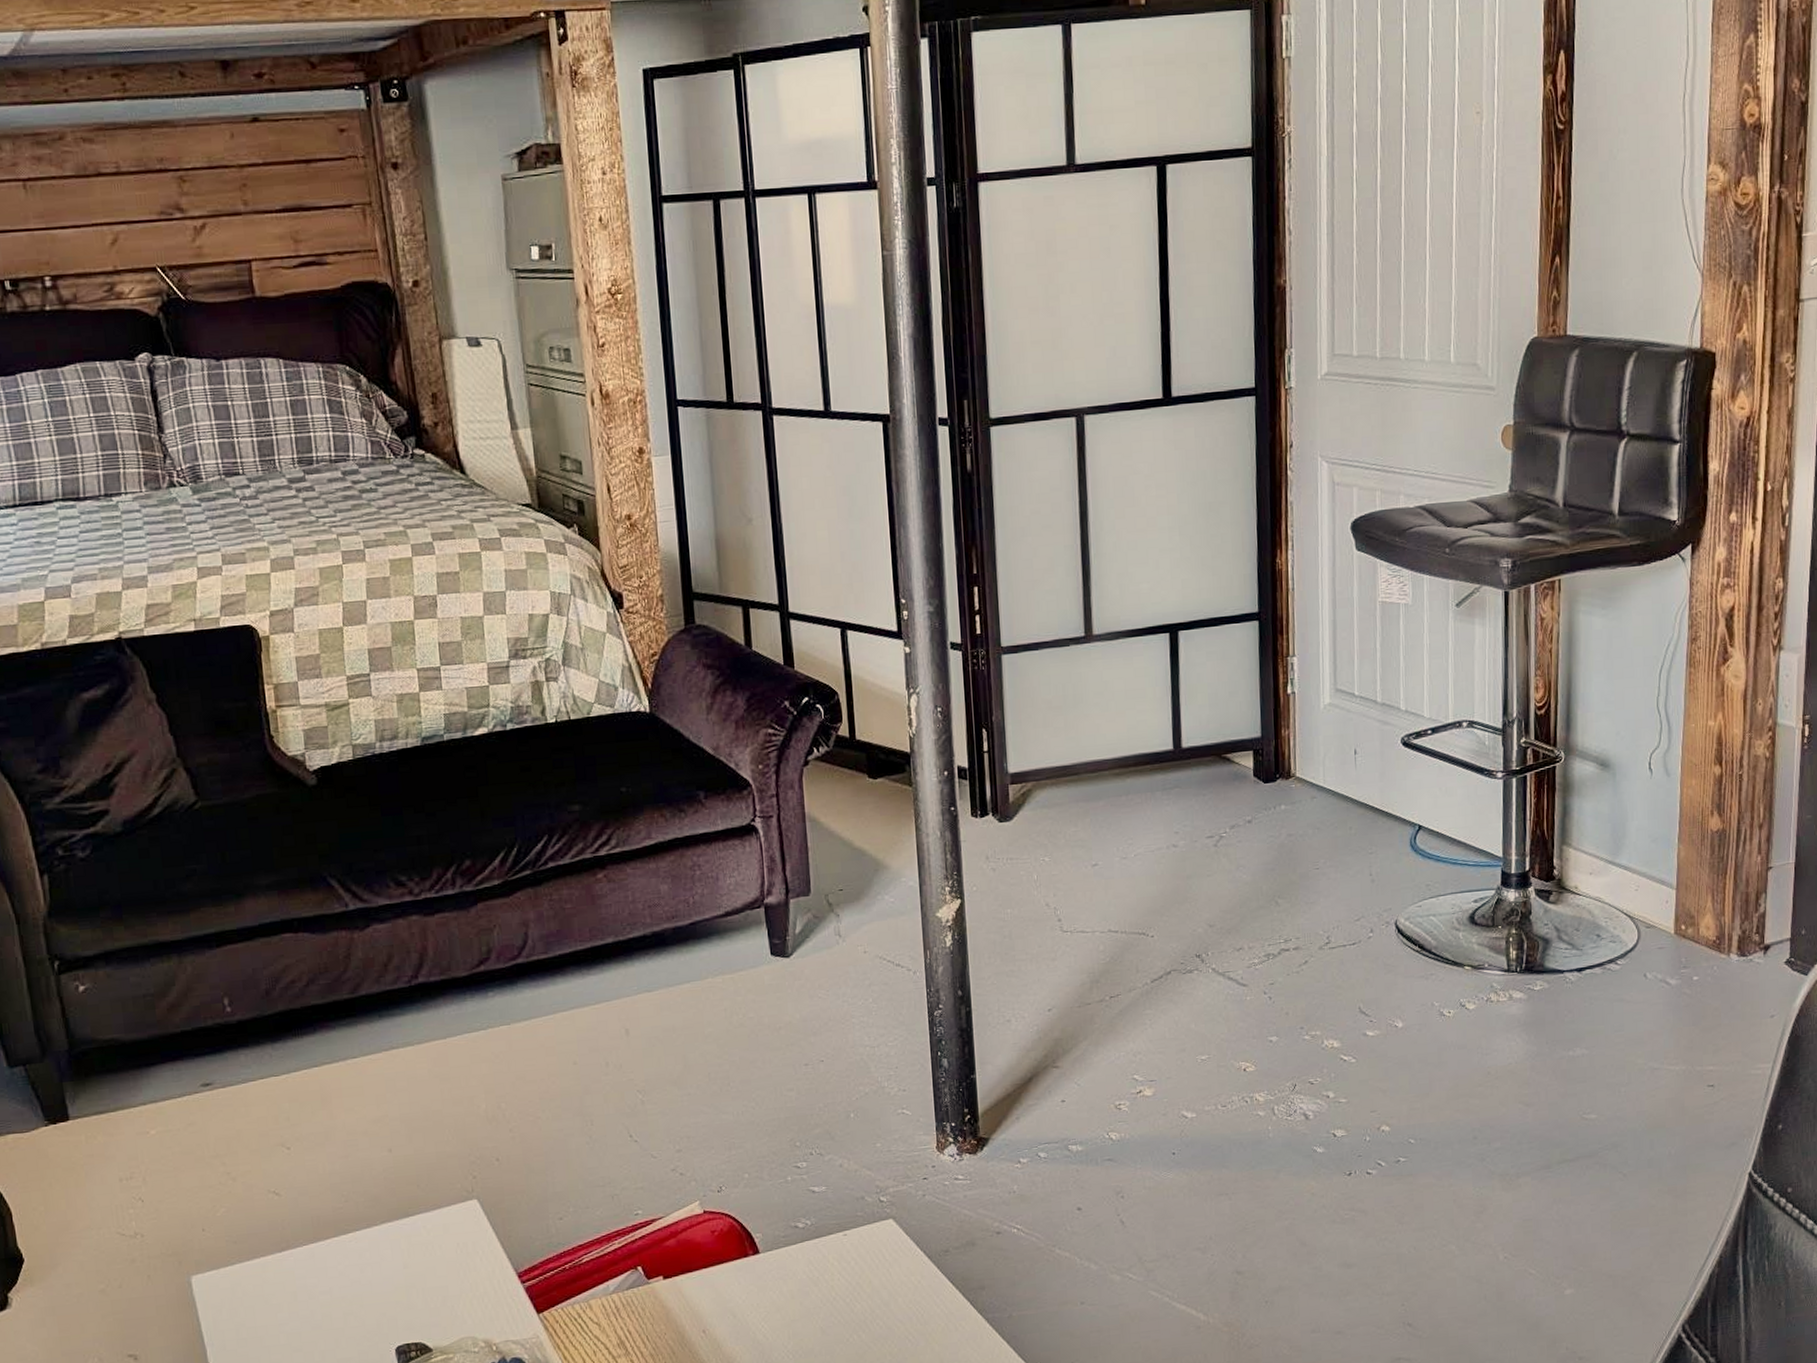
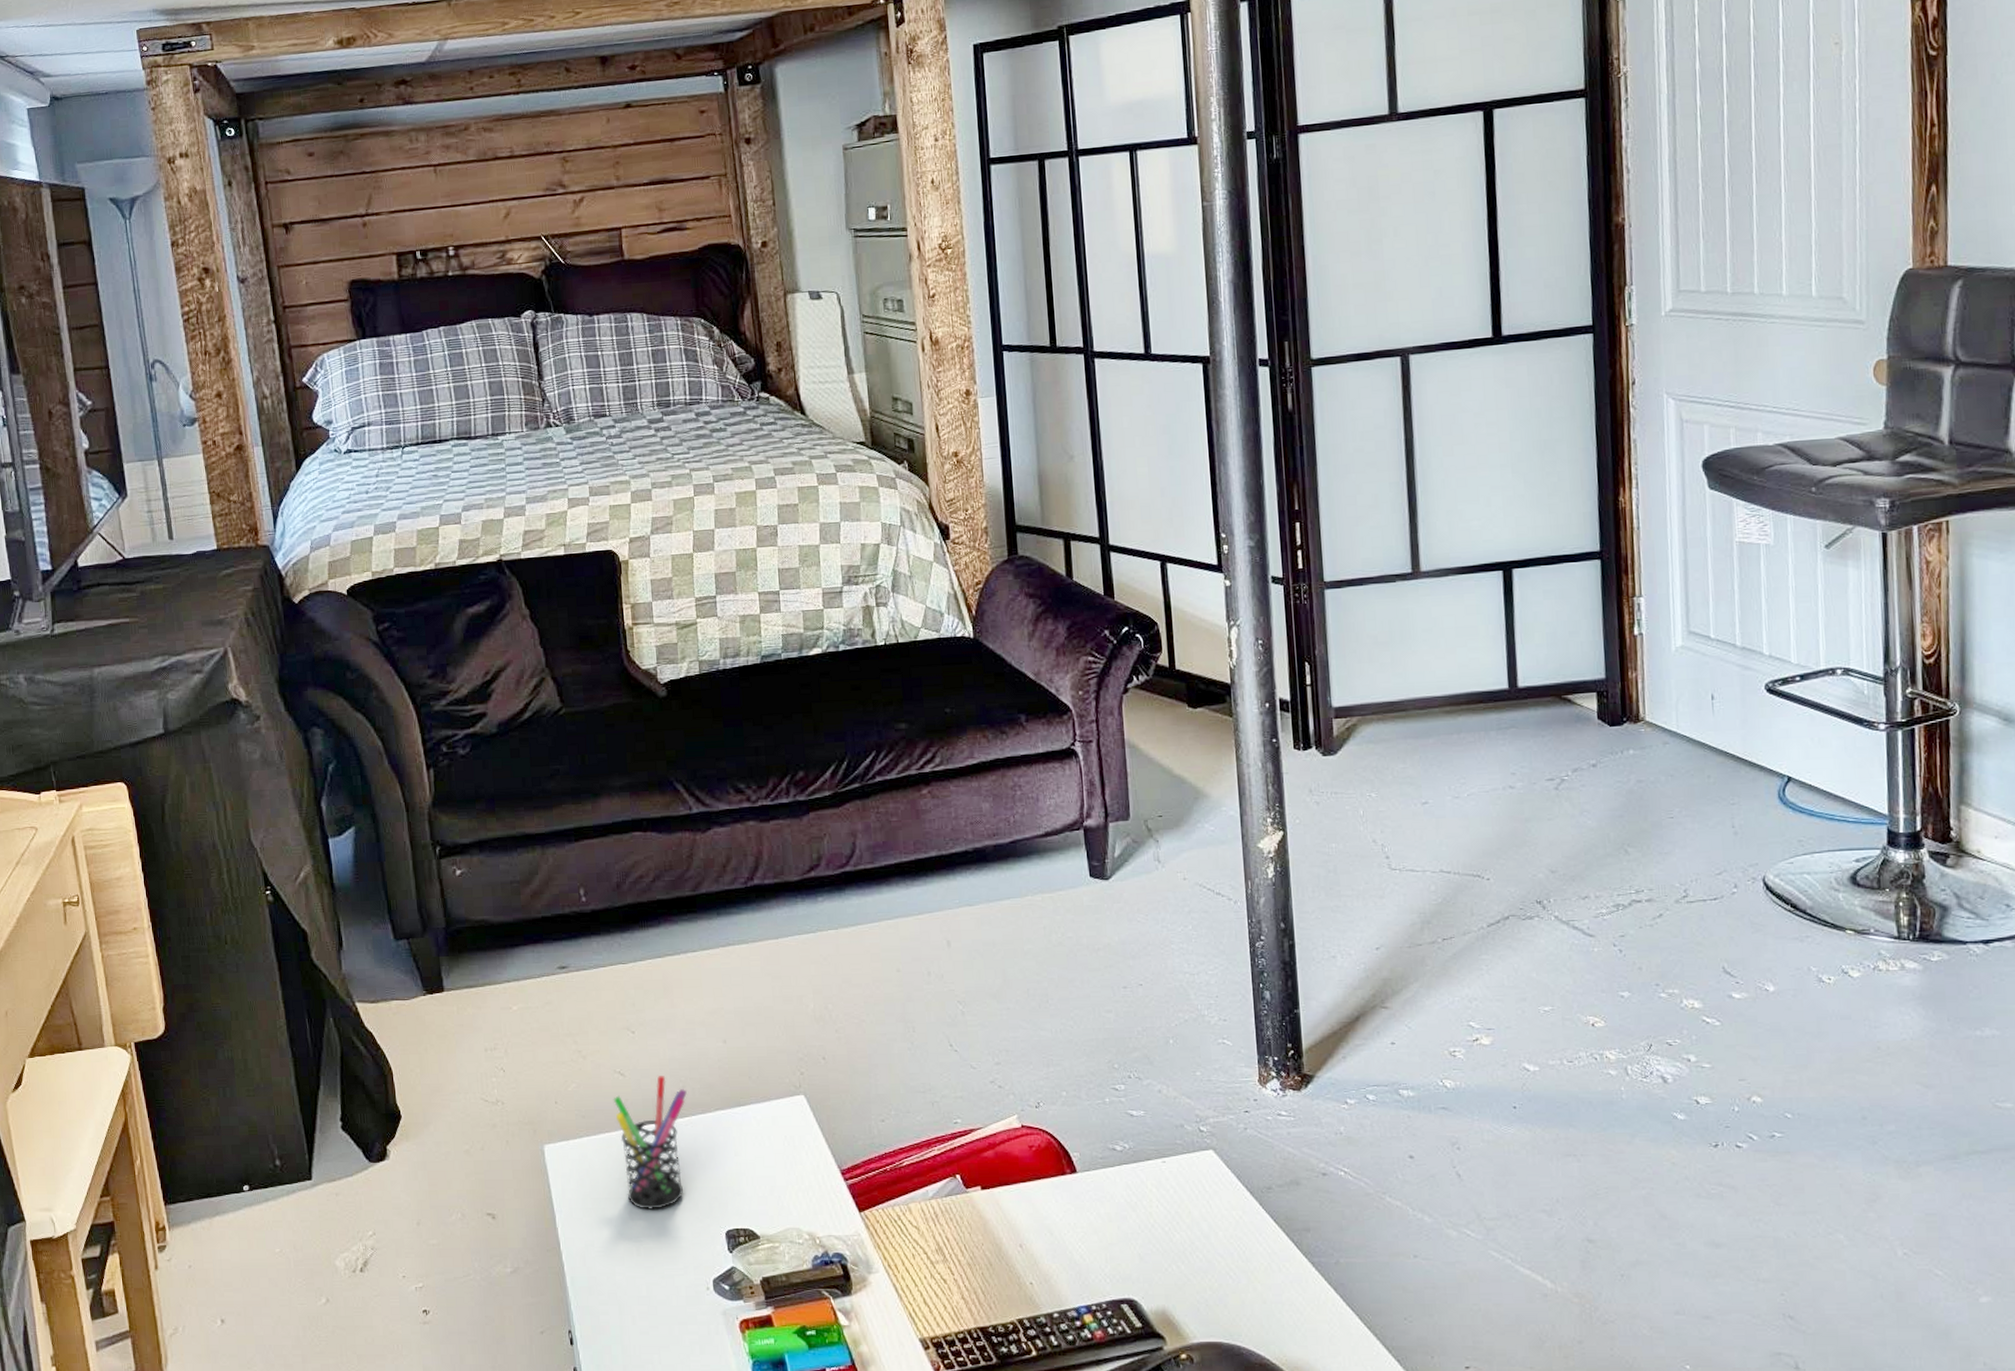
pen holder: none [267,1192,350,1334] -> present [613,1076,687,1209]

